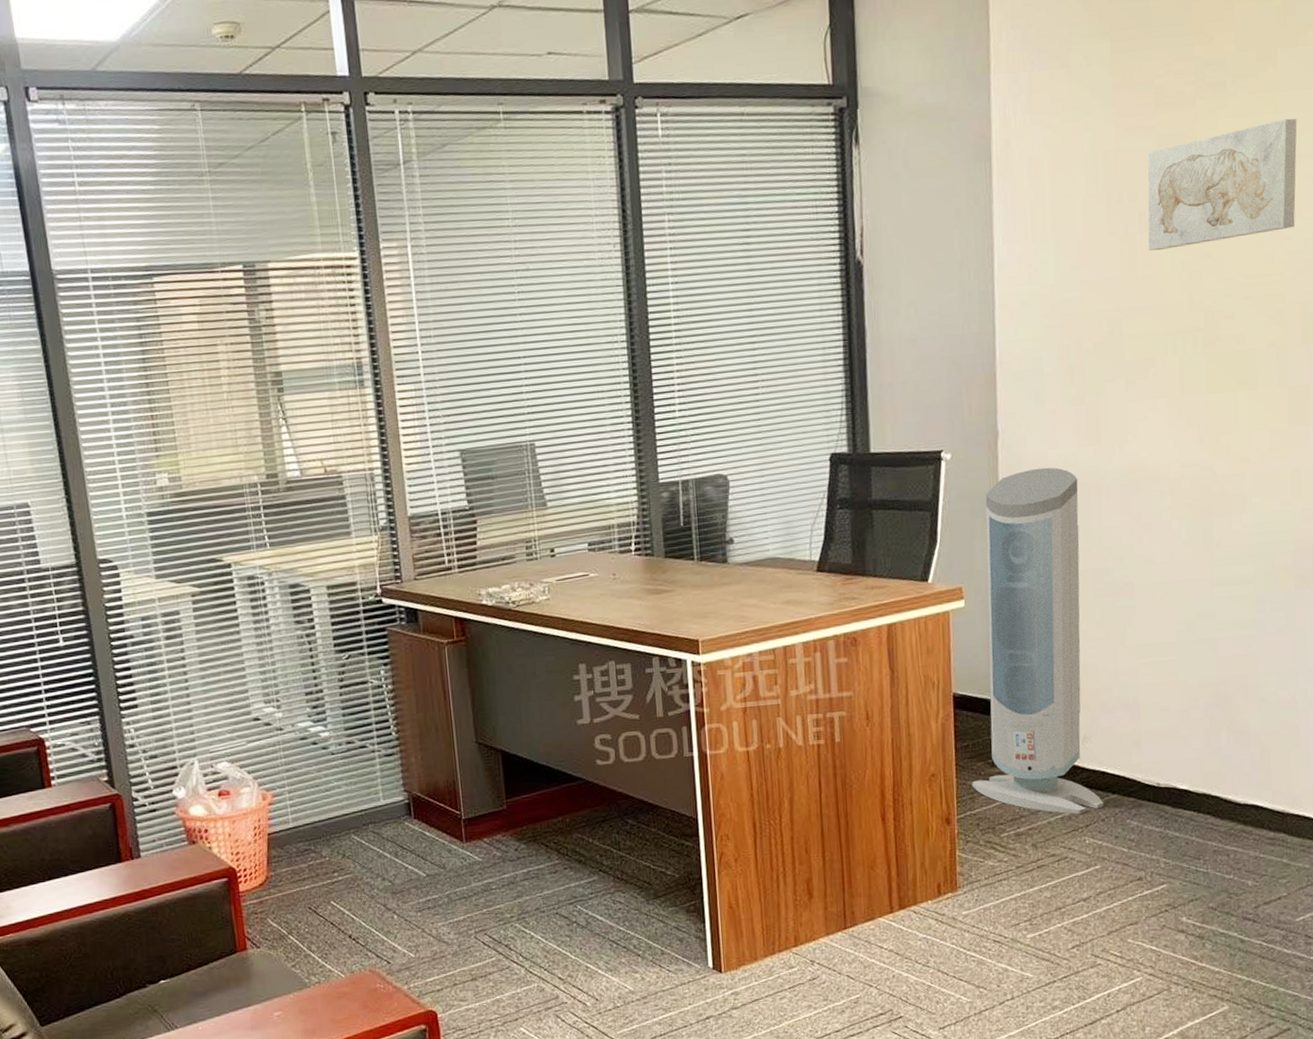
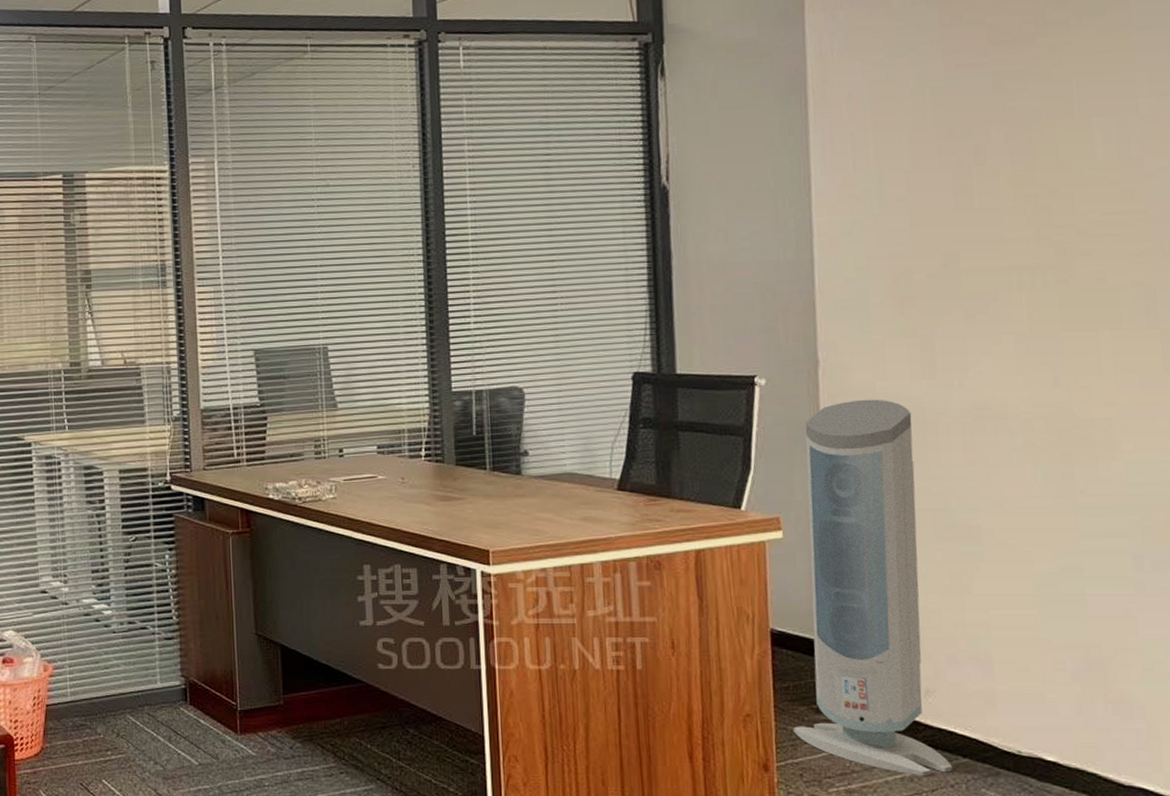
wall art: present [1148,118,1297,251] -> none [982,56,1159,184]

